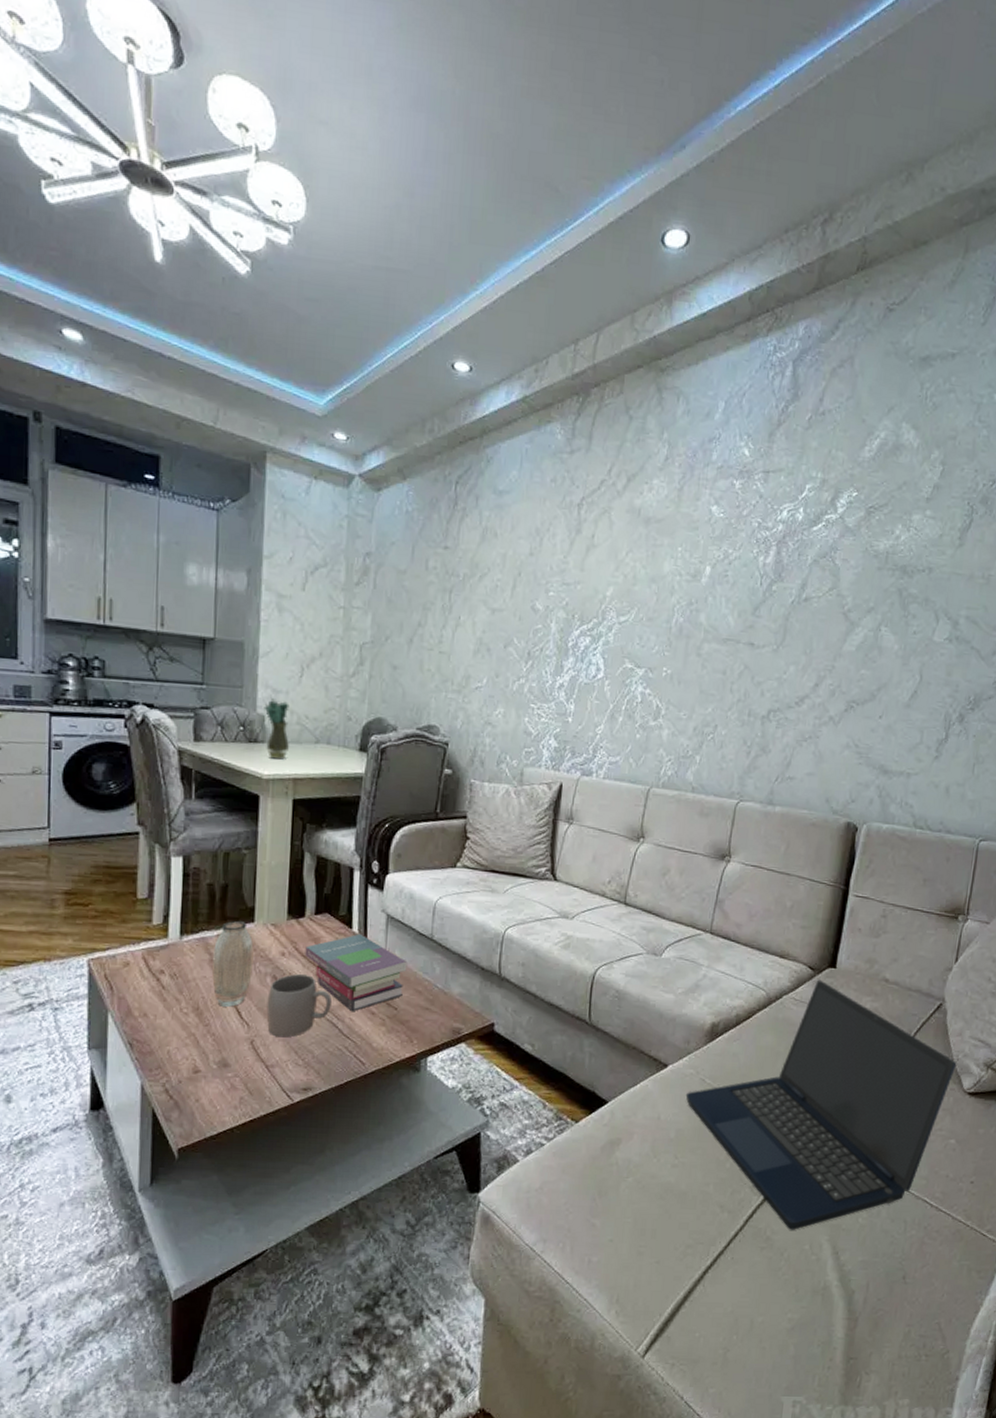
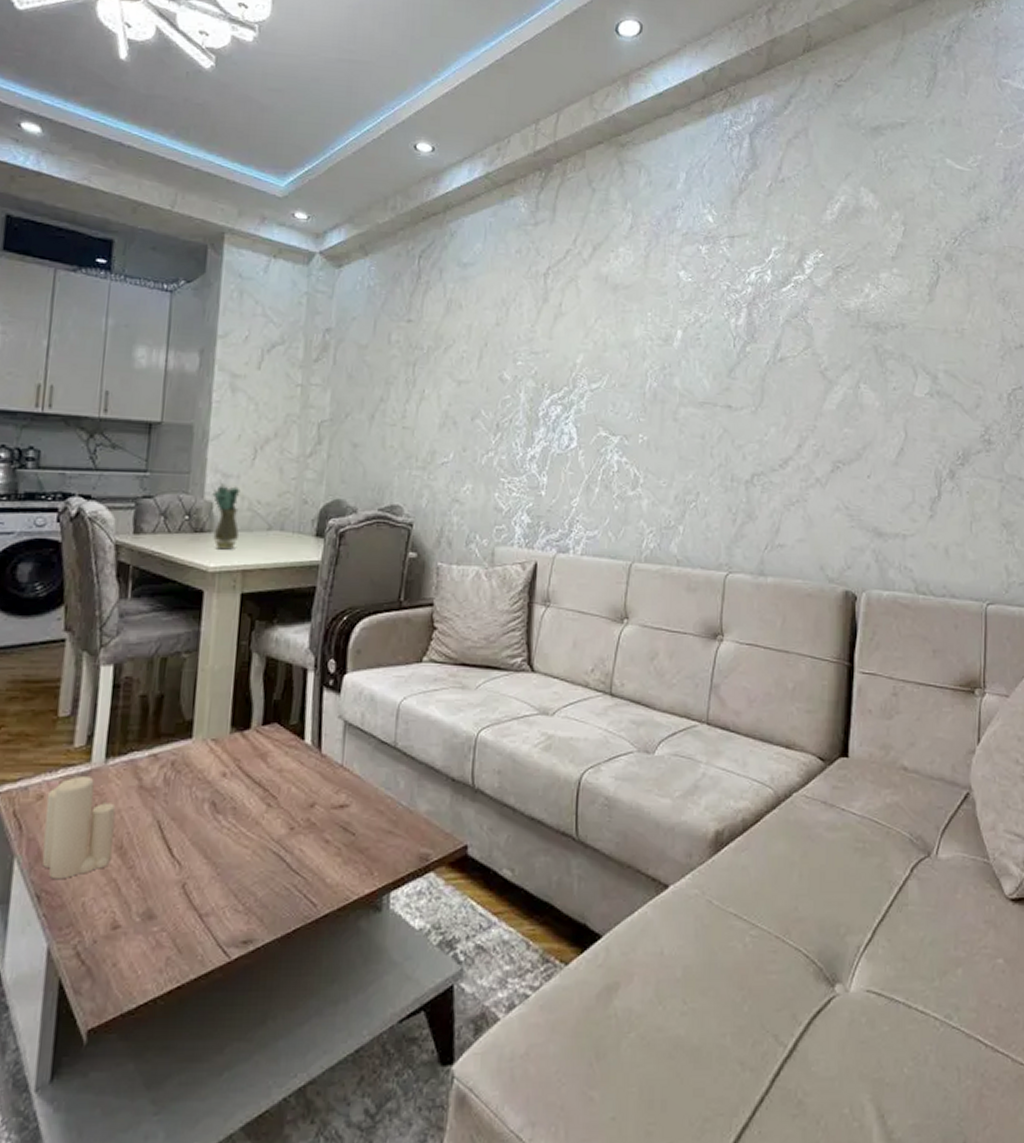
candle: none [131,946,192,1032] -> present [41,773,116,880]
vase: present [211,921,254,1007] -> none [140,738,191,843]
mug: present [266,974,332,1038] -> none [202,798,279,878]
books: present [305,933,408,1011] -> none [249,745,367,840]
laptop: present [685,979,957,1230] -> none [691,772,994,1089]

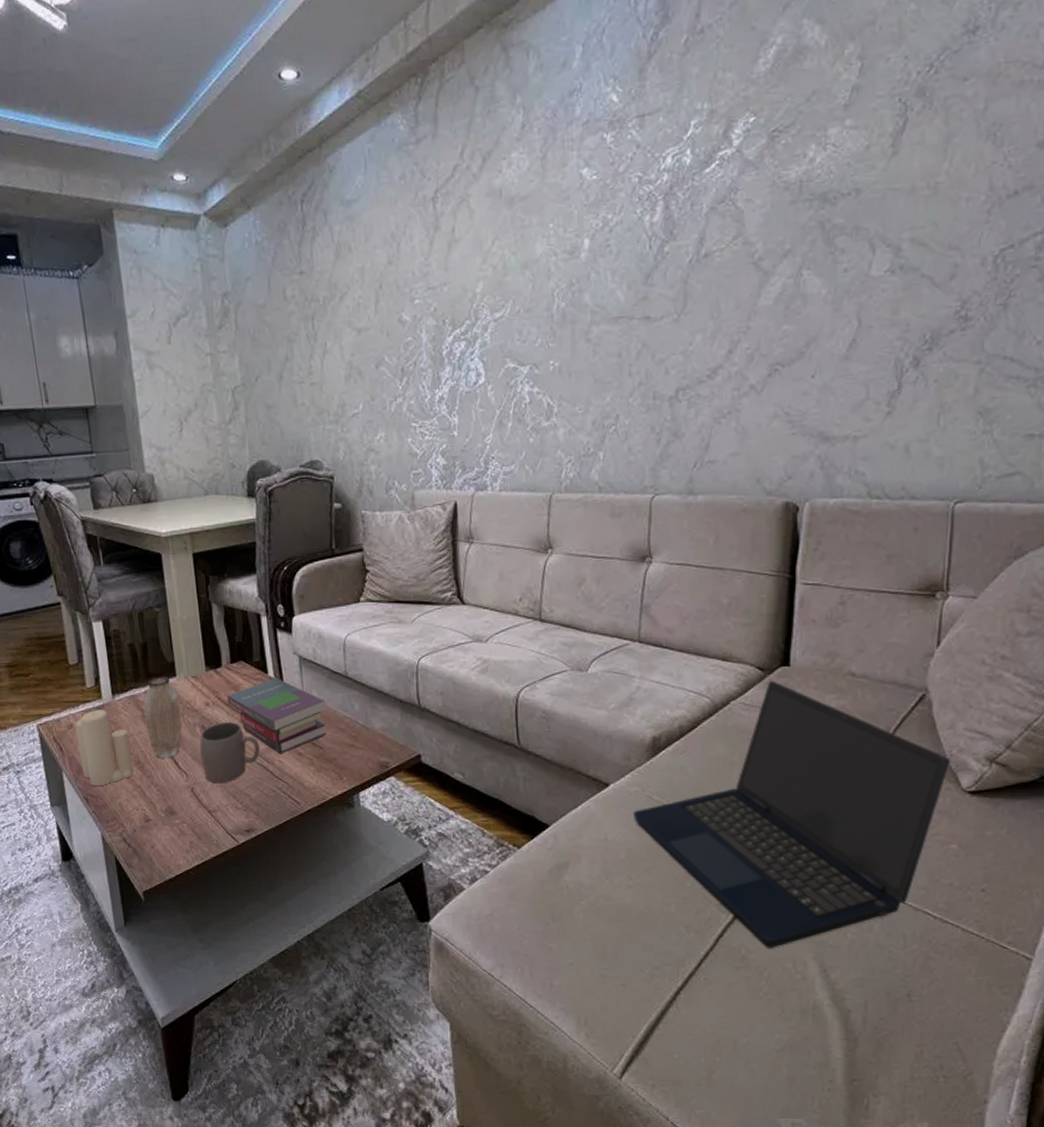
vase: none [140,738,191,843] -> present [143,677,183,758]
mug: none [202,798,279,878] -> present [199,722,260,783]
vase: present [212,482,240,550] -> none [151,456,182,516]
books: none [249,745,367,840] -> present [227,677,327,753]
laptop: none [691,772,994,1089] -> present [632,680,951,948]

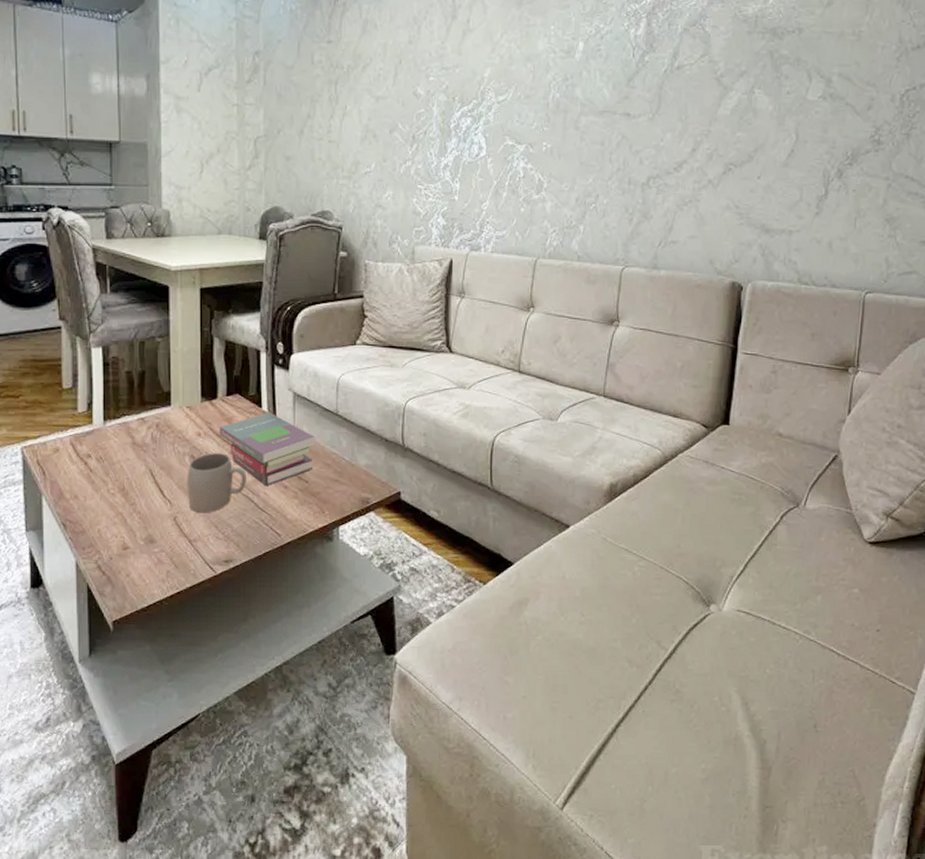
candle: present [75,707,133,787] -> none [61,432,116,513]
vase: present [143,677,183,758] -> none [134,406,172,486]
laptop: present [632,680,951,948] -> none [588,437,856,682]

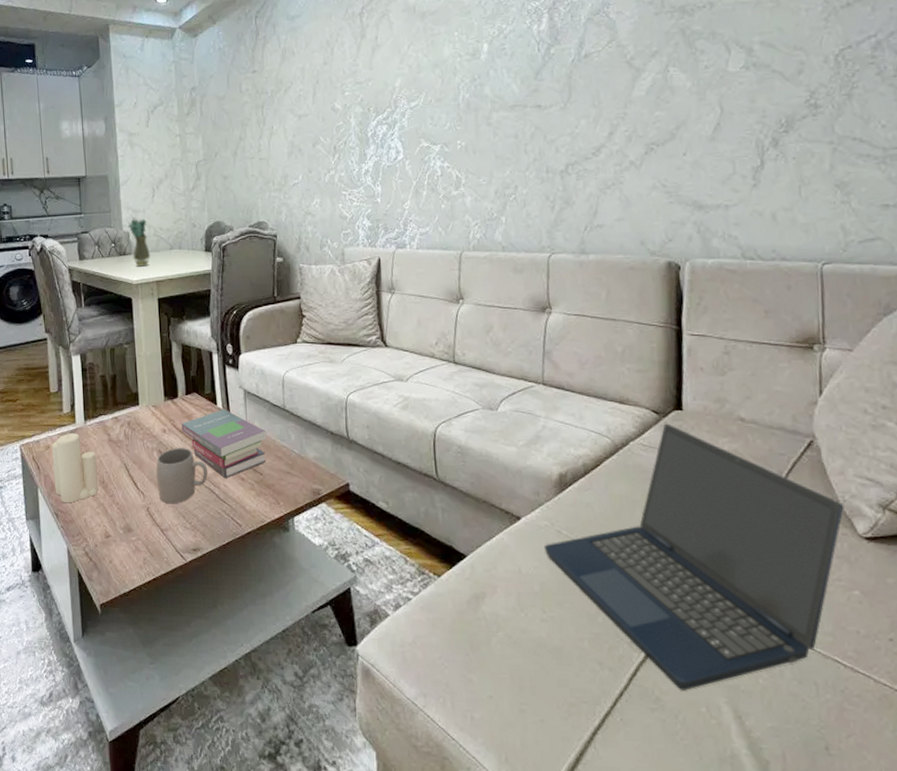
candle: none [61,432,116,513] -> present [51,431,98,503]
vase: none [168,193,195,251] -> present [128,217,151,267]
laptop: none [588,437,856,682] -> present [543,423,844,691]

